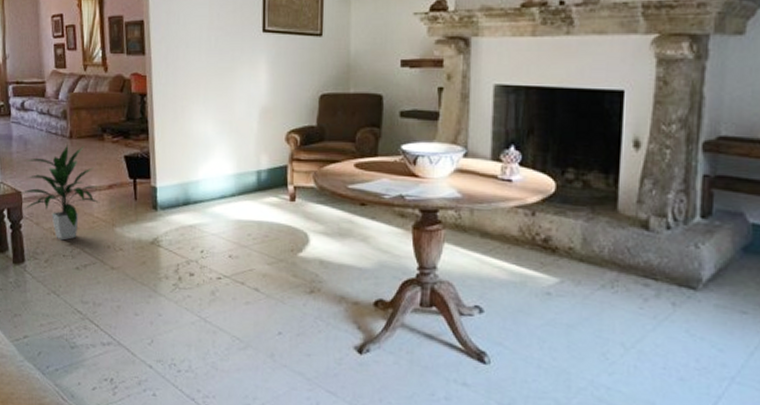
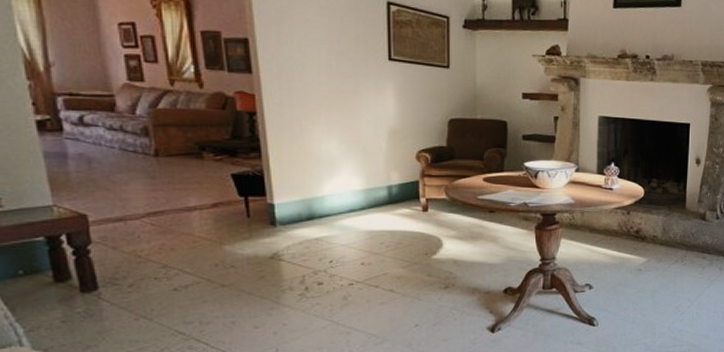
indoor plant: present [21,145,100,241] -> none [87,163,202,263]

